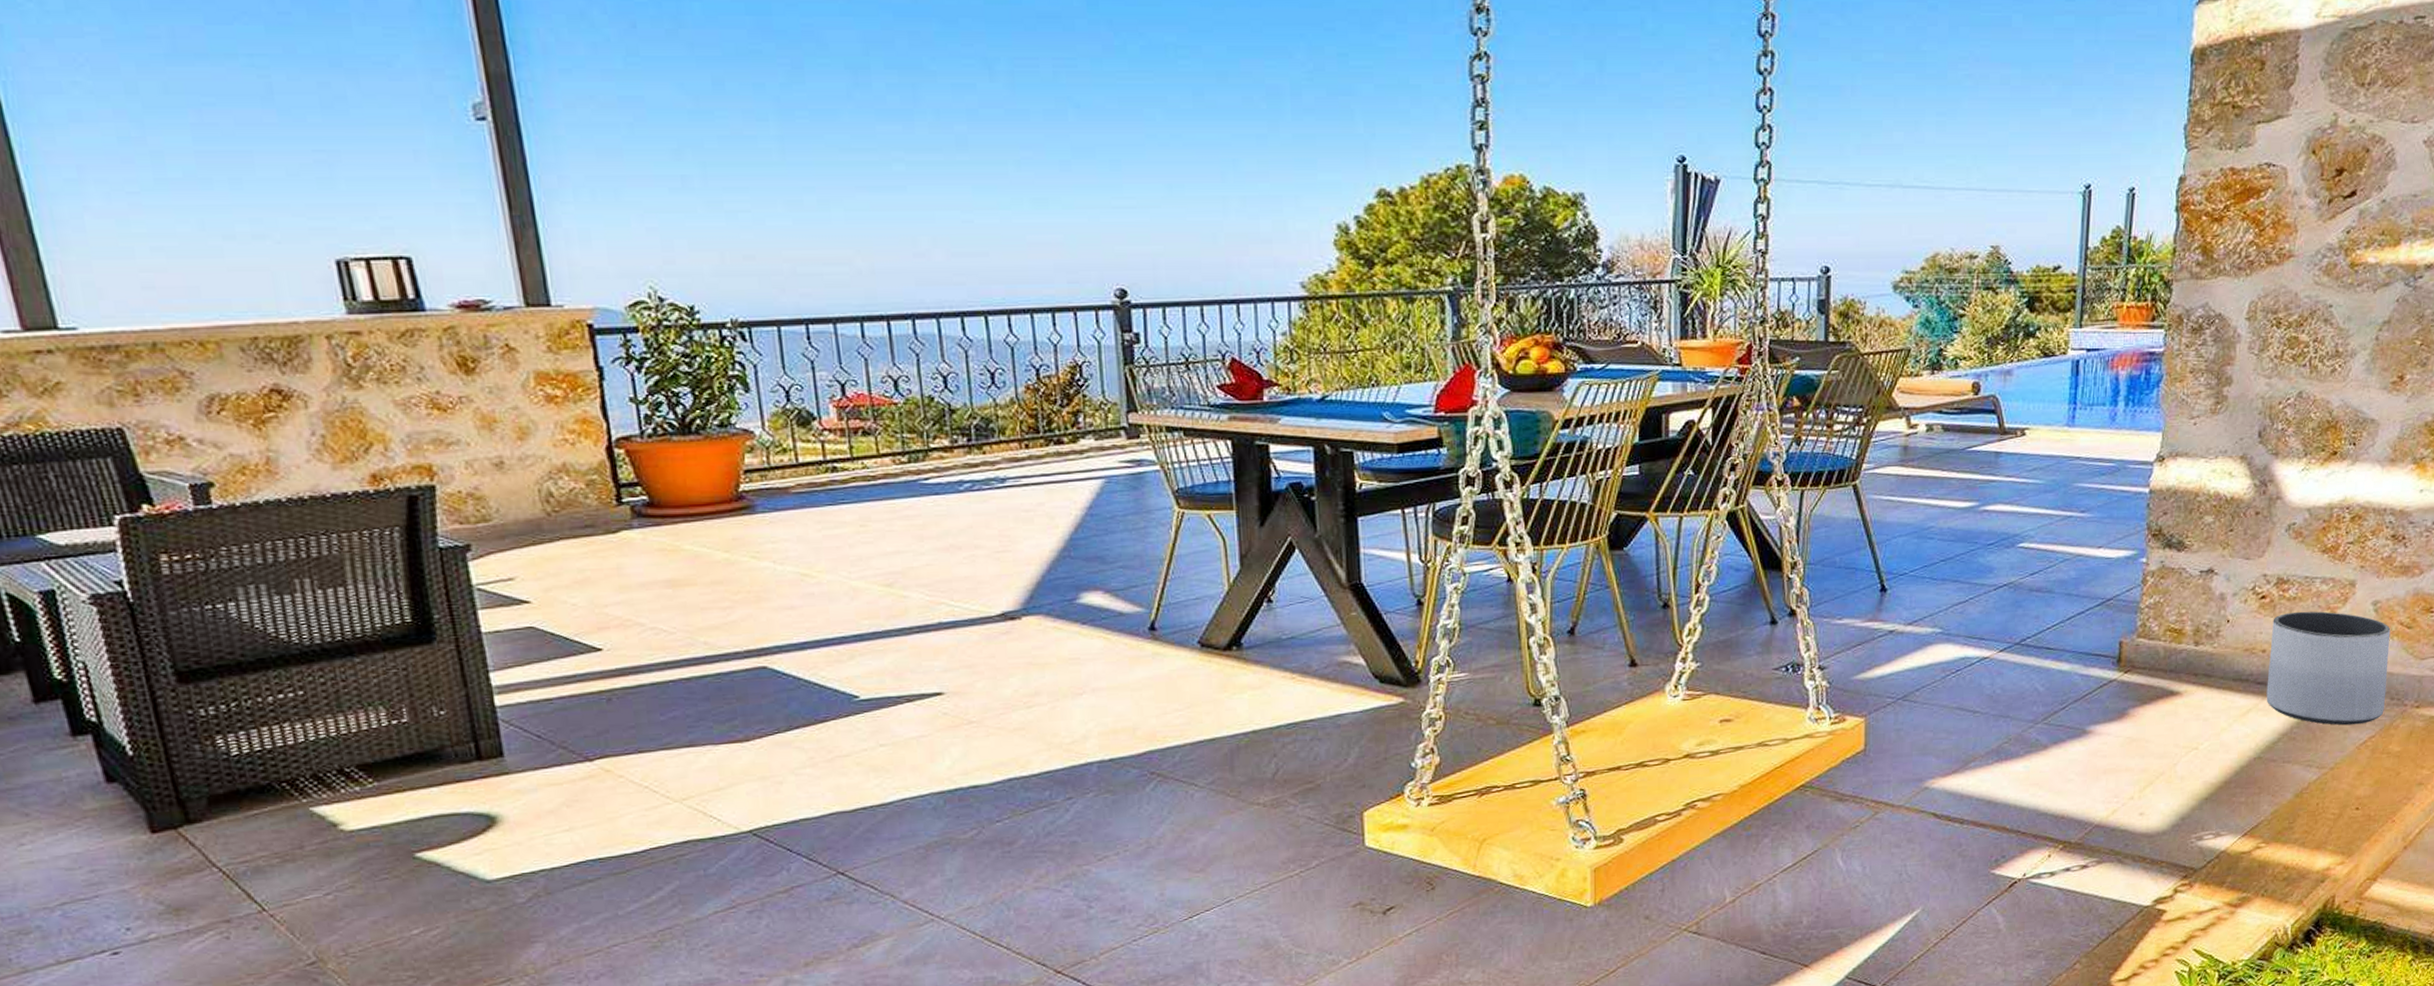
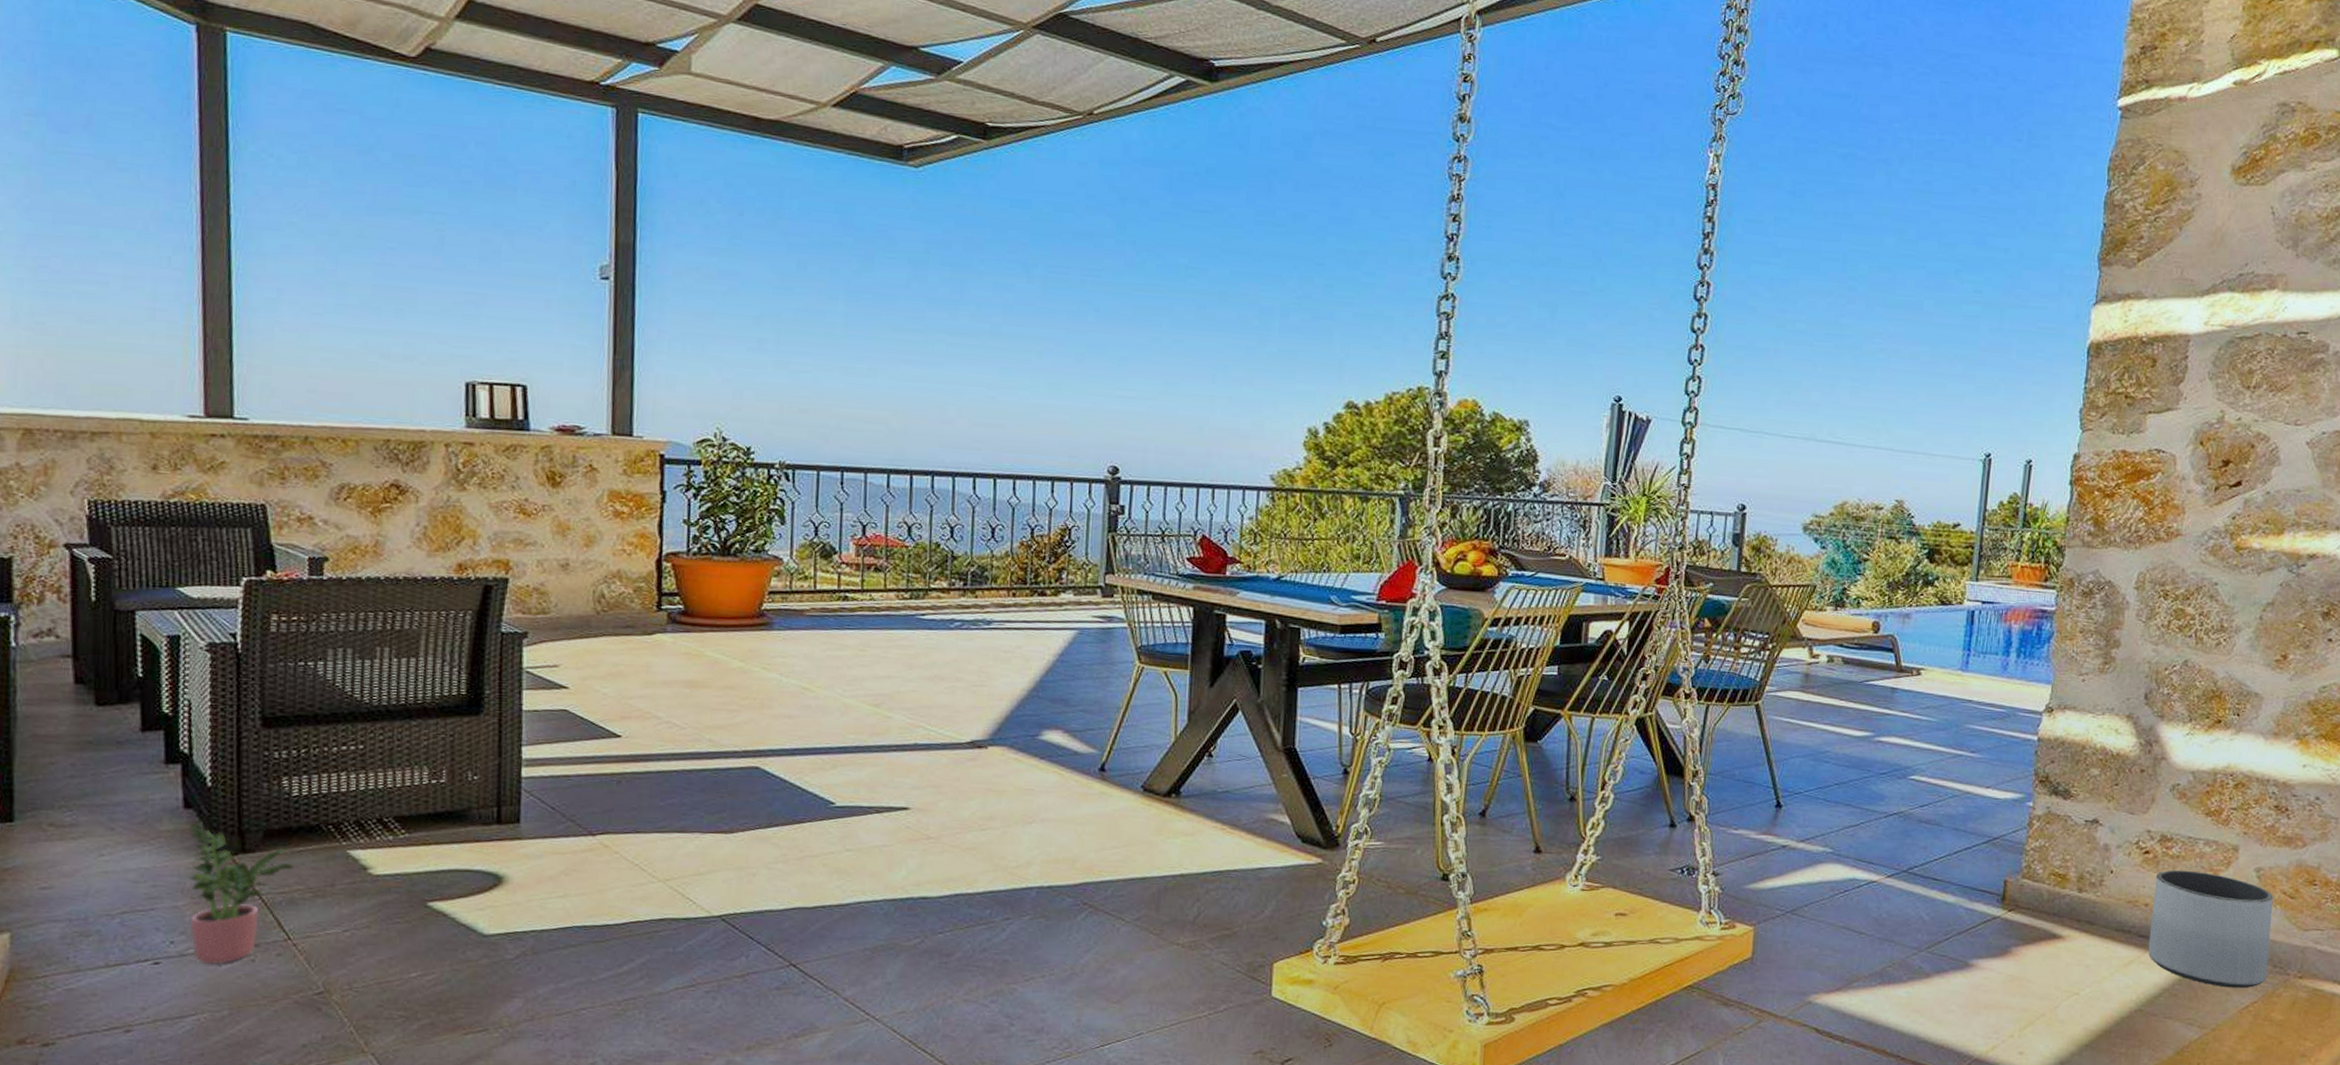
potted plant: none [117,792,252,947] -> present [189,819,295,964]

